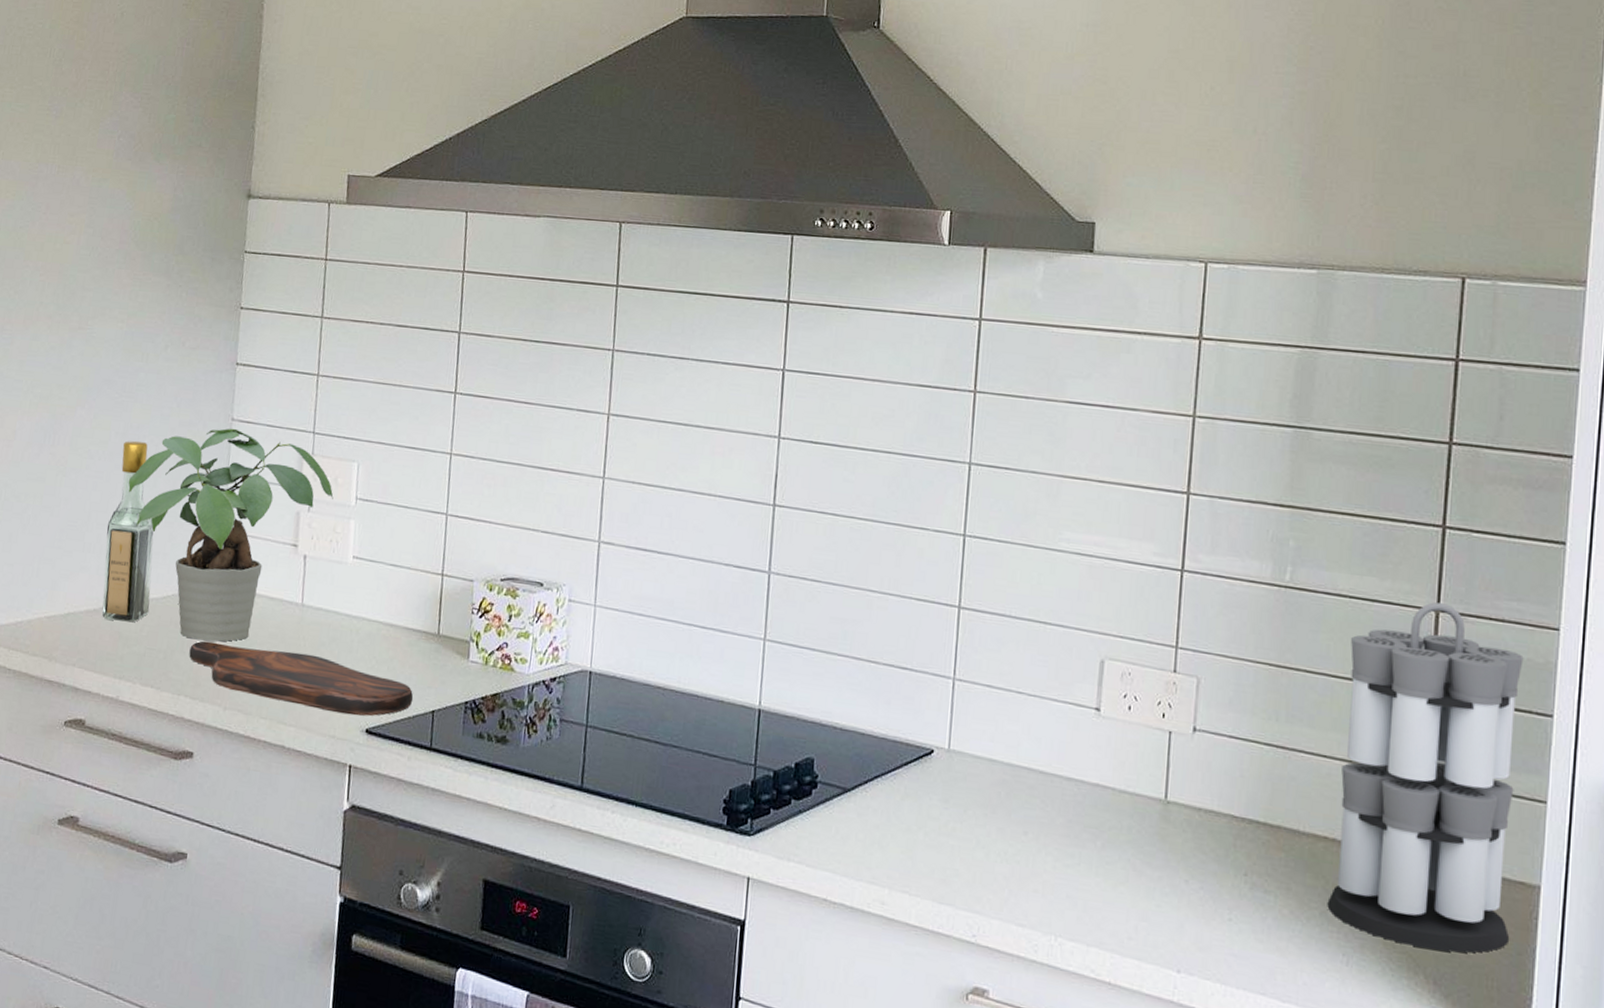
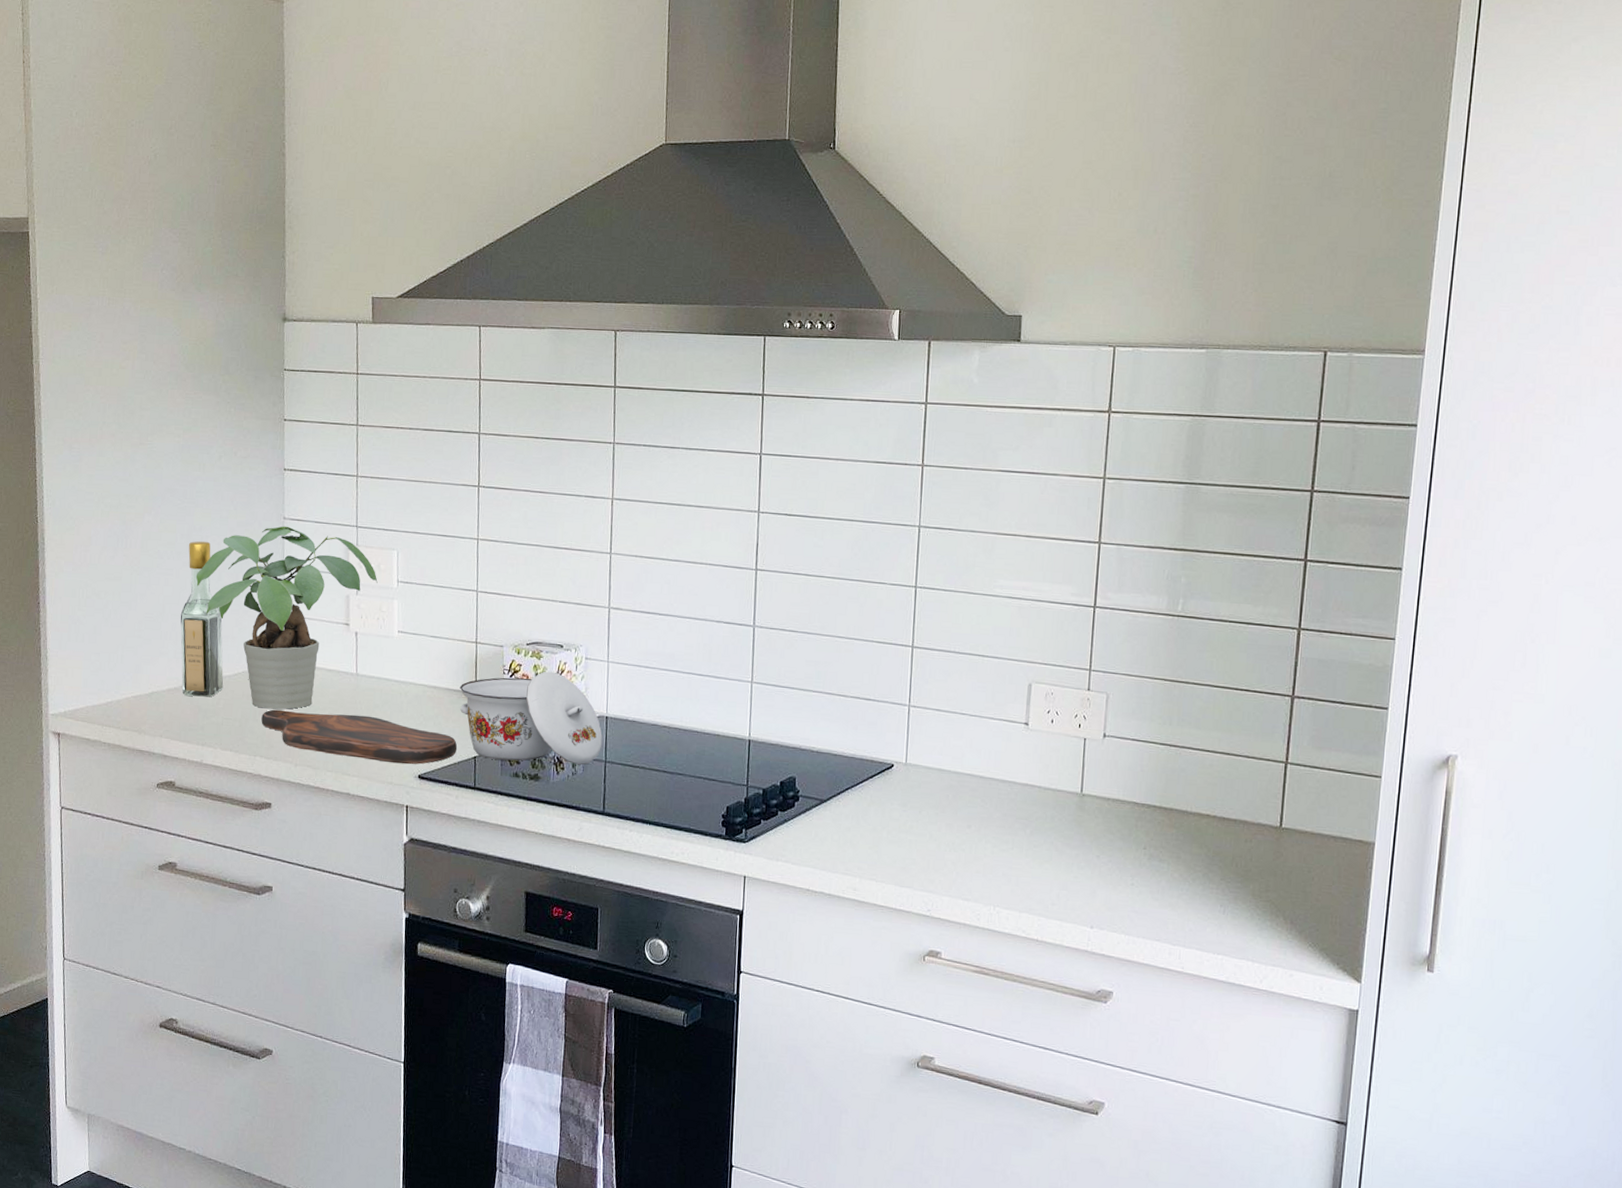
cooking pot: none [419,613,585,729] -> present [459,671,603,765]
spice rack: present [1327,602,1524,953] -> none [1209,622,1366,898]

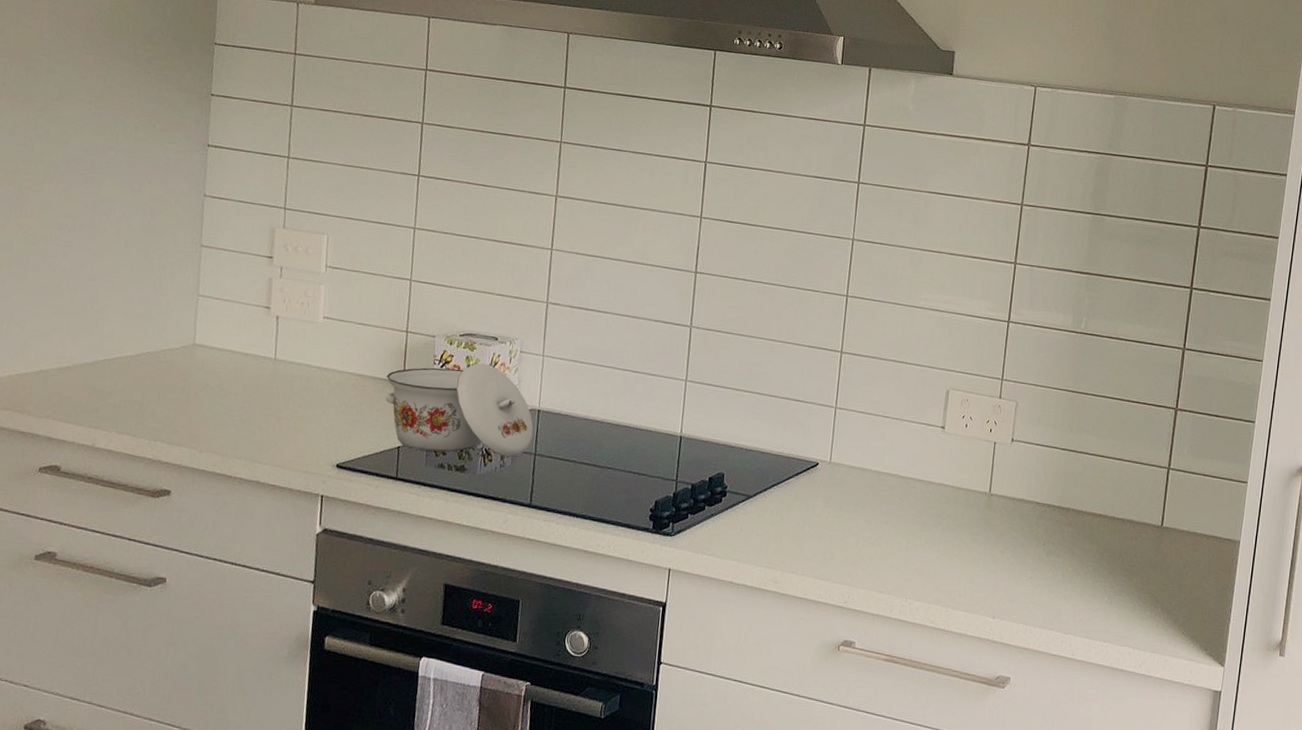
bottle: present [180,540,224,697] -> none [75,213,127,378]
potted plant: present [195,526,378,710] -> none [99,203,304,393]
cutting board: present [261,709,458,765] -> none [165,392,381,453]

